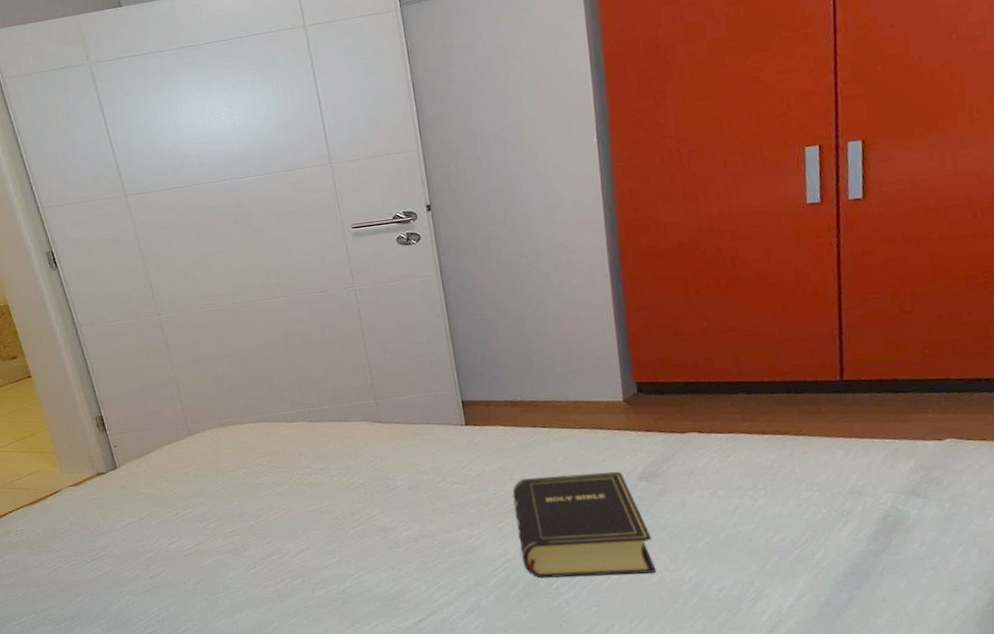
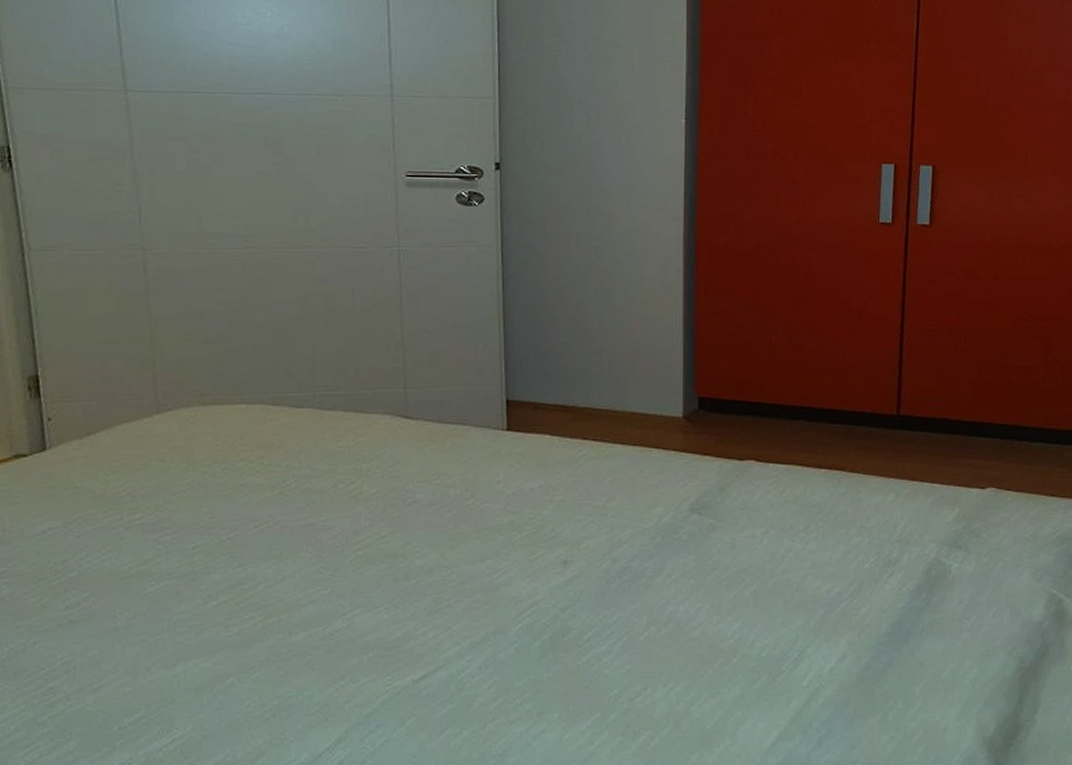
book: present [512,471,656,578] -> none [551,499,698,627]

